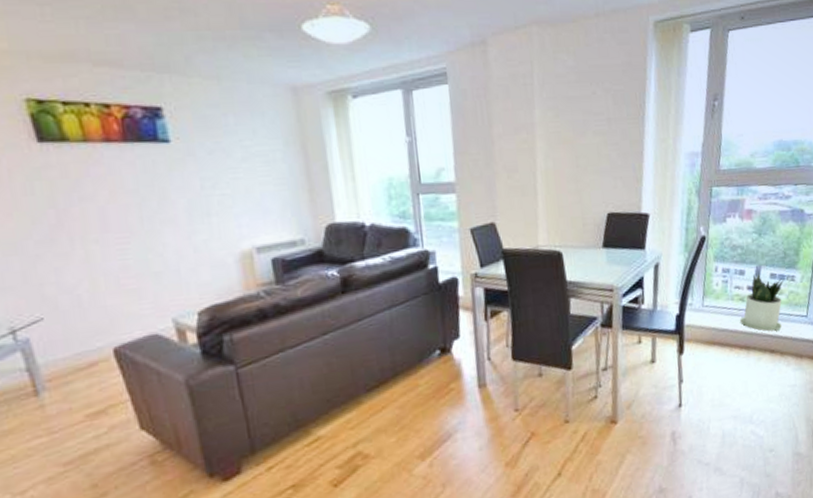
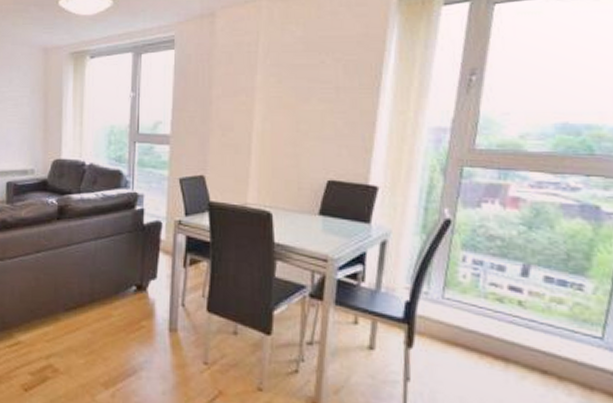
planter: present [740,274,784,332] -> none [496,274,567,348]

